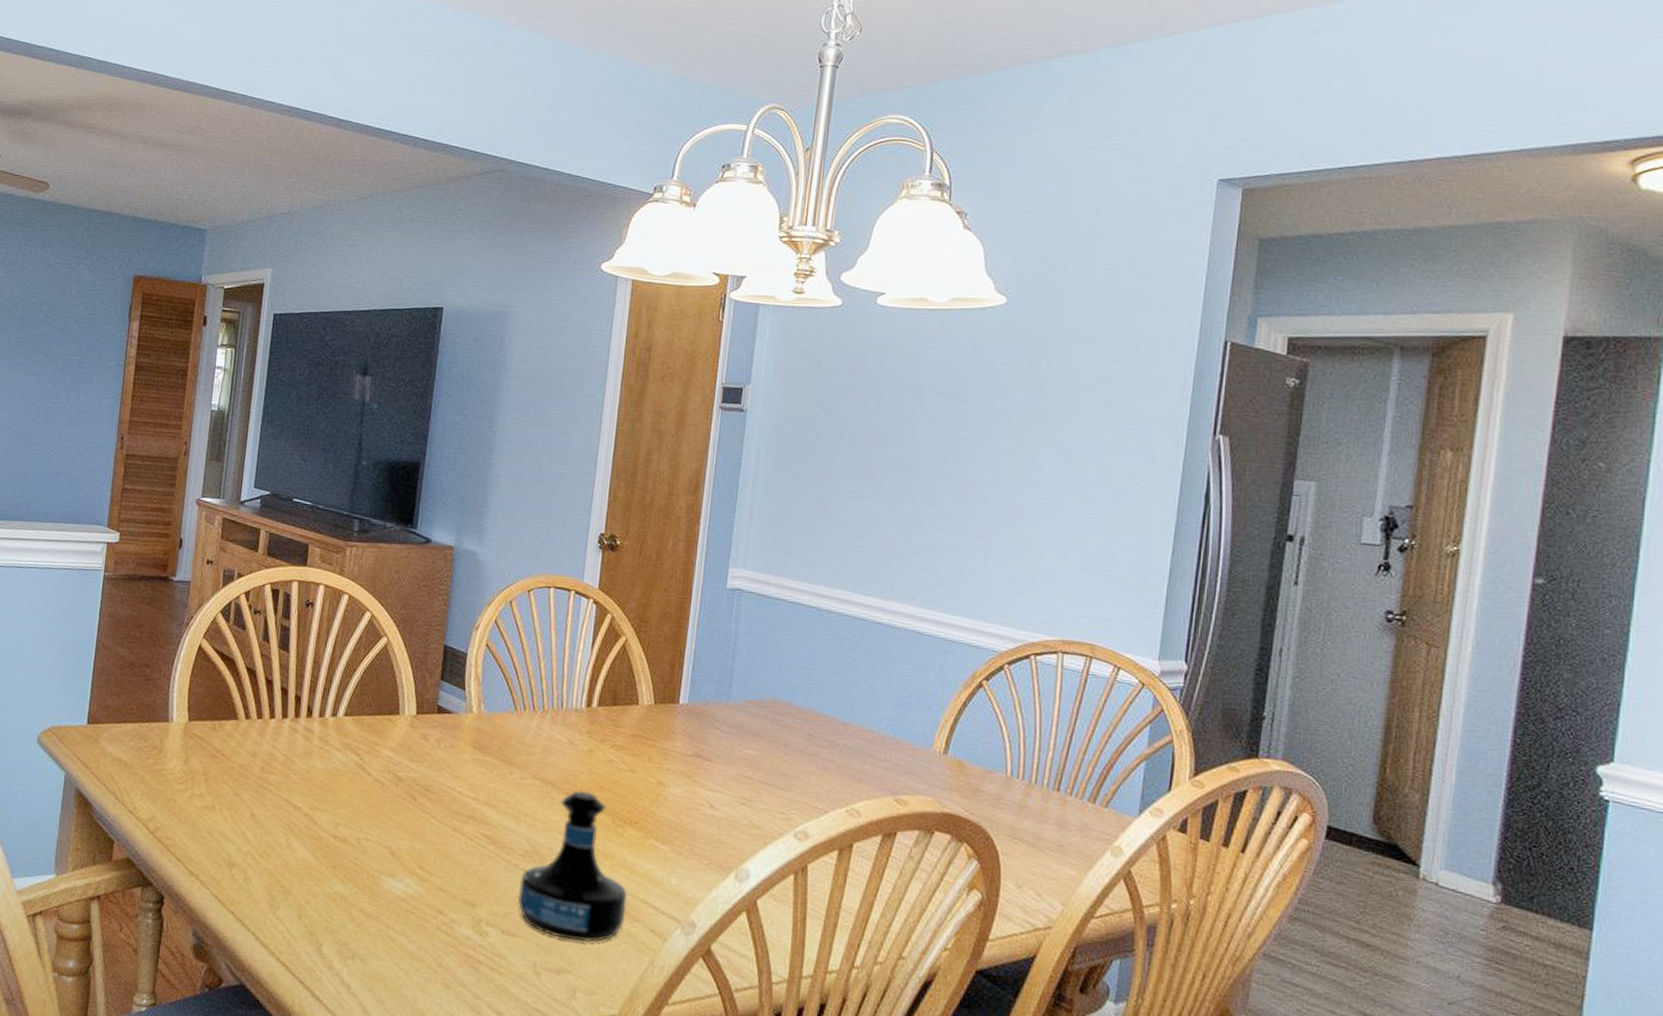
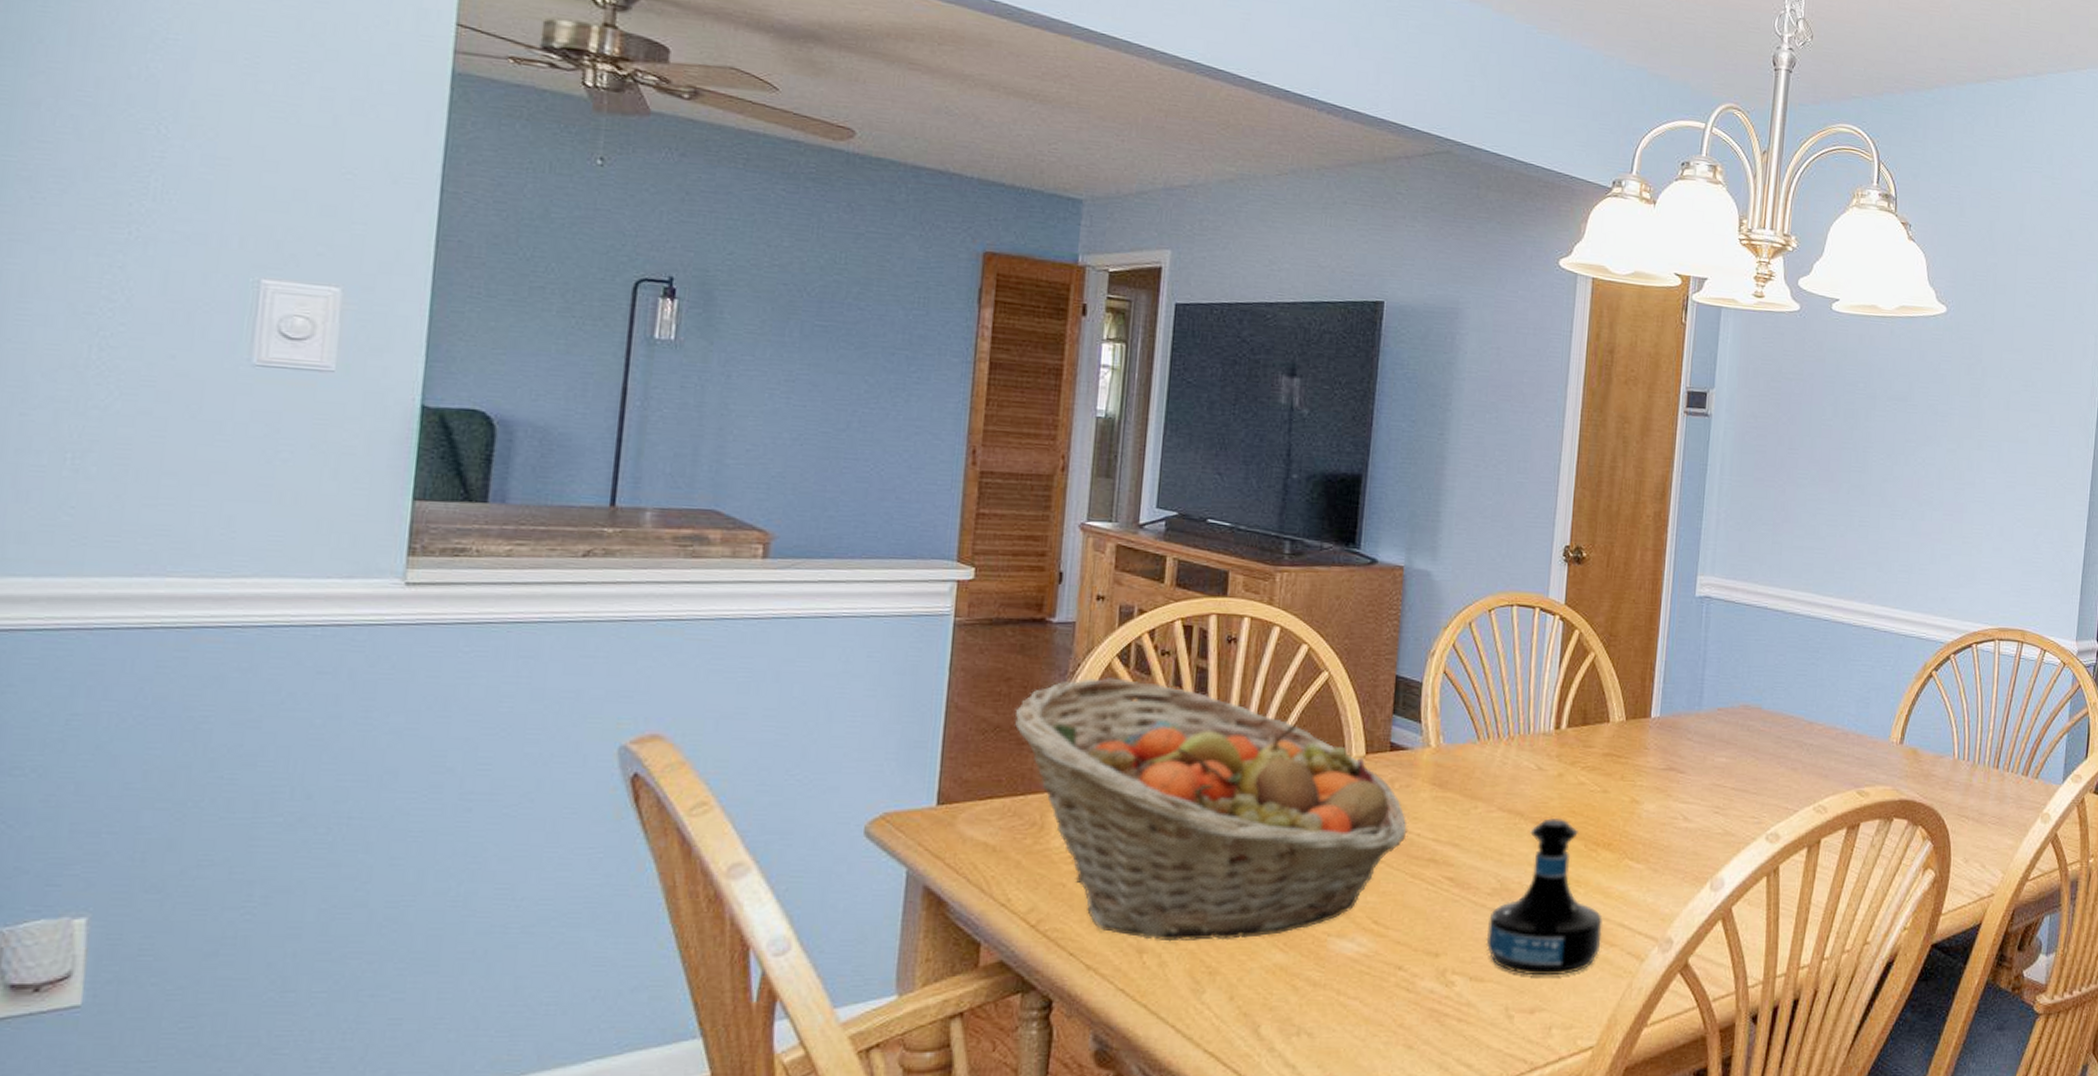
fruit basket: none [144,629,451,867] -> present [1014,677,1408,942]

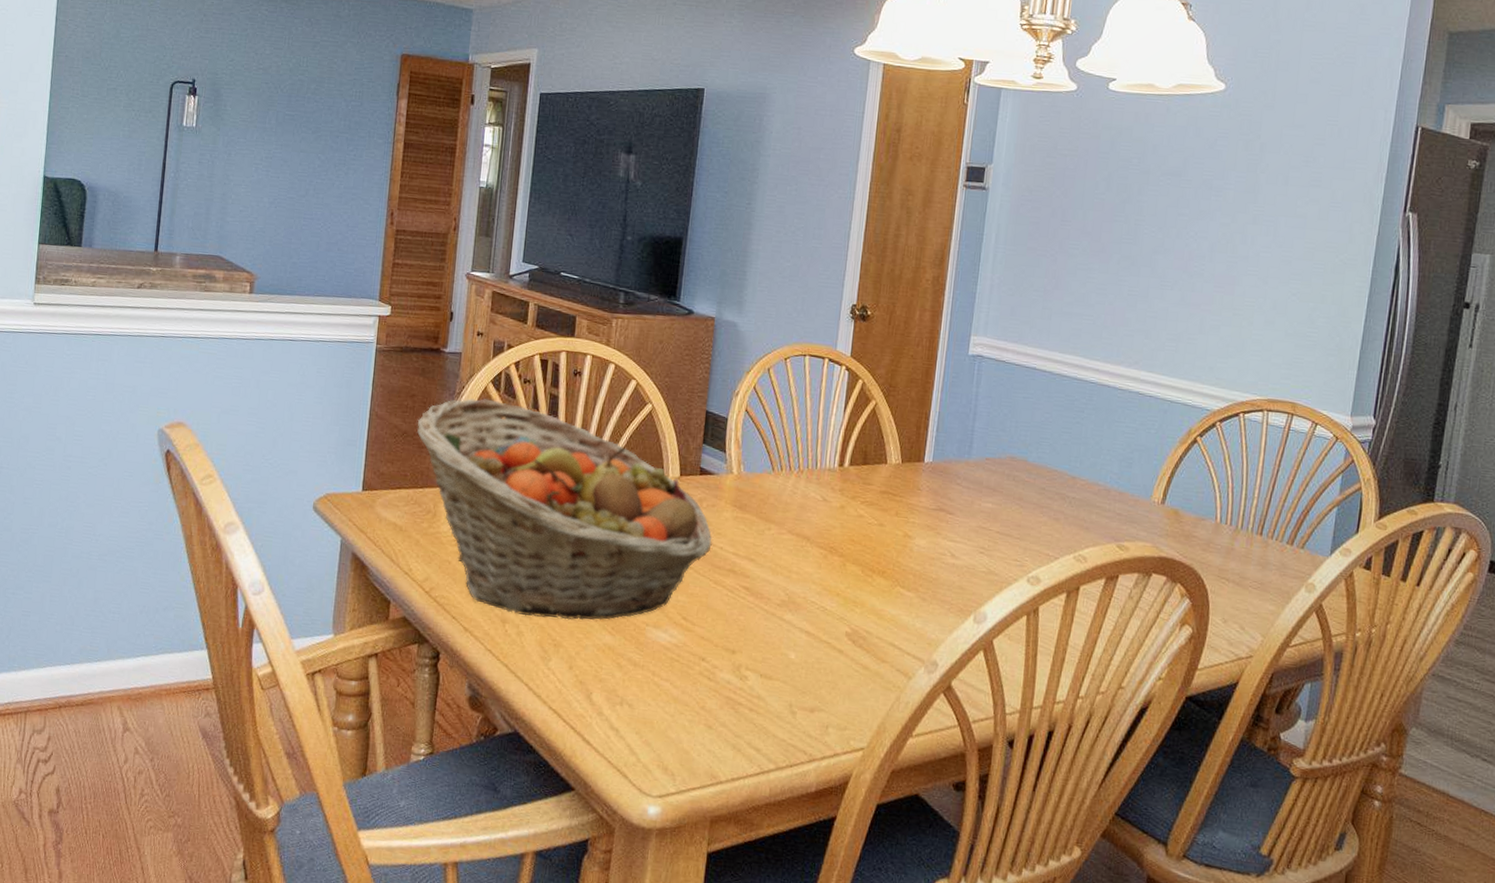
tequila bottle: present [1486,817,1603,976] -> none [774,543,876,683]

